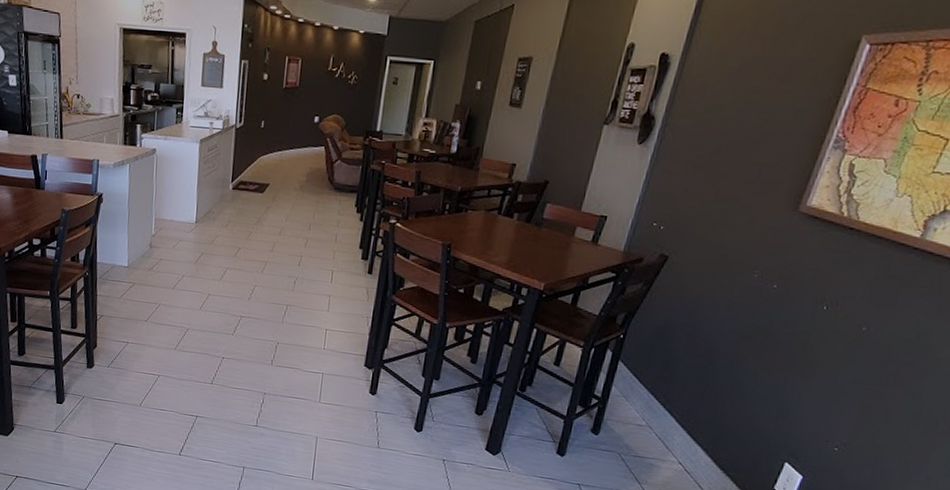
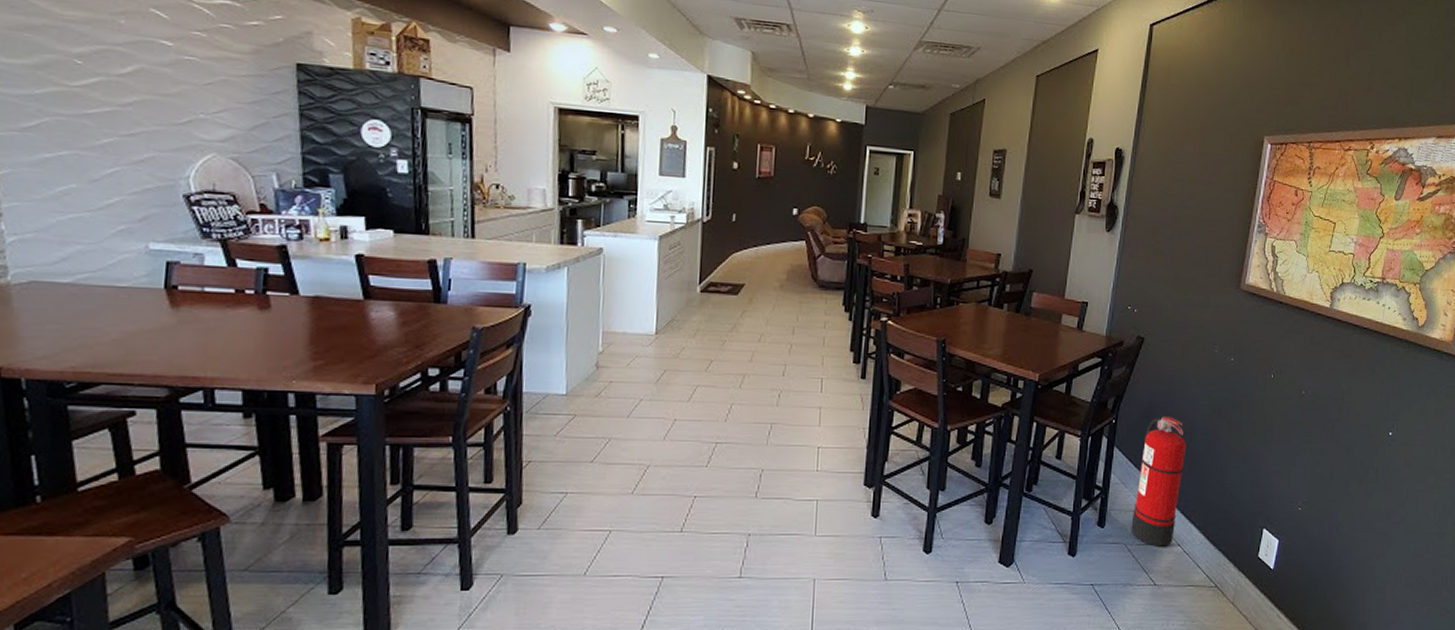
fire extinguisher: none [627,337,704,463] -> present [1131,416,1187,547]

